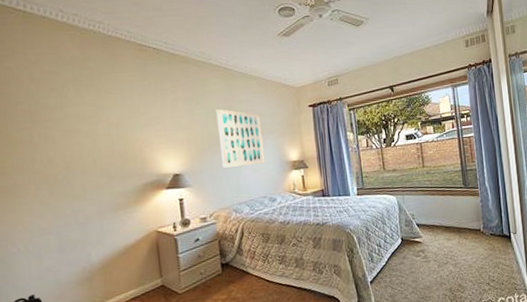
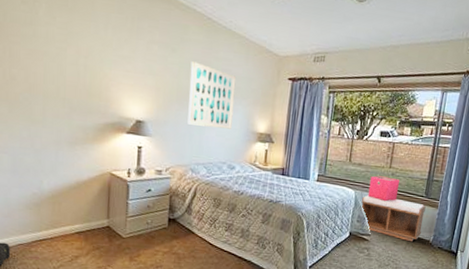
bench: none [405,195,470,235] -> present [361,195,426,242]
storage bin: none [407,176,438,201] -> present [367,176,399,202]

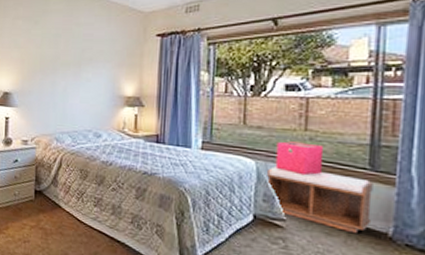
wall art: present [187,61,237,129] -> none [51,31,99,95]

